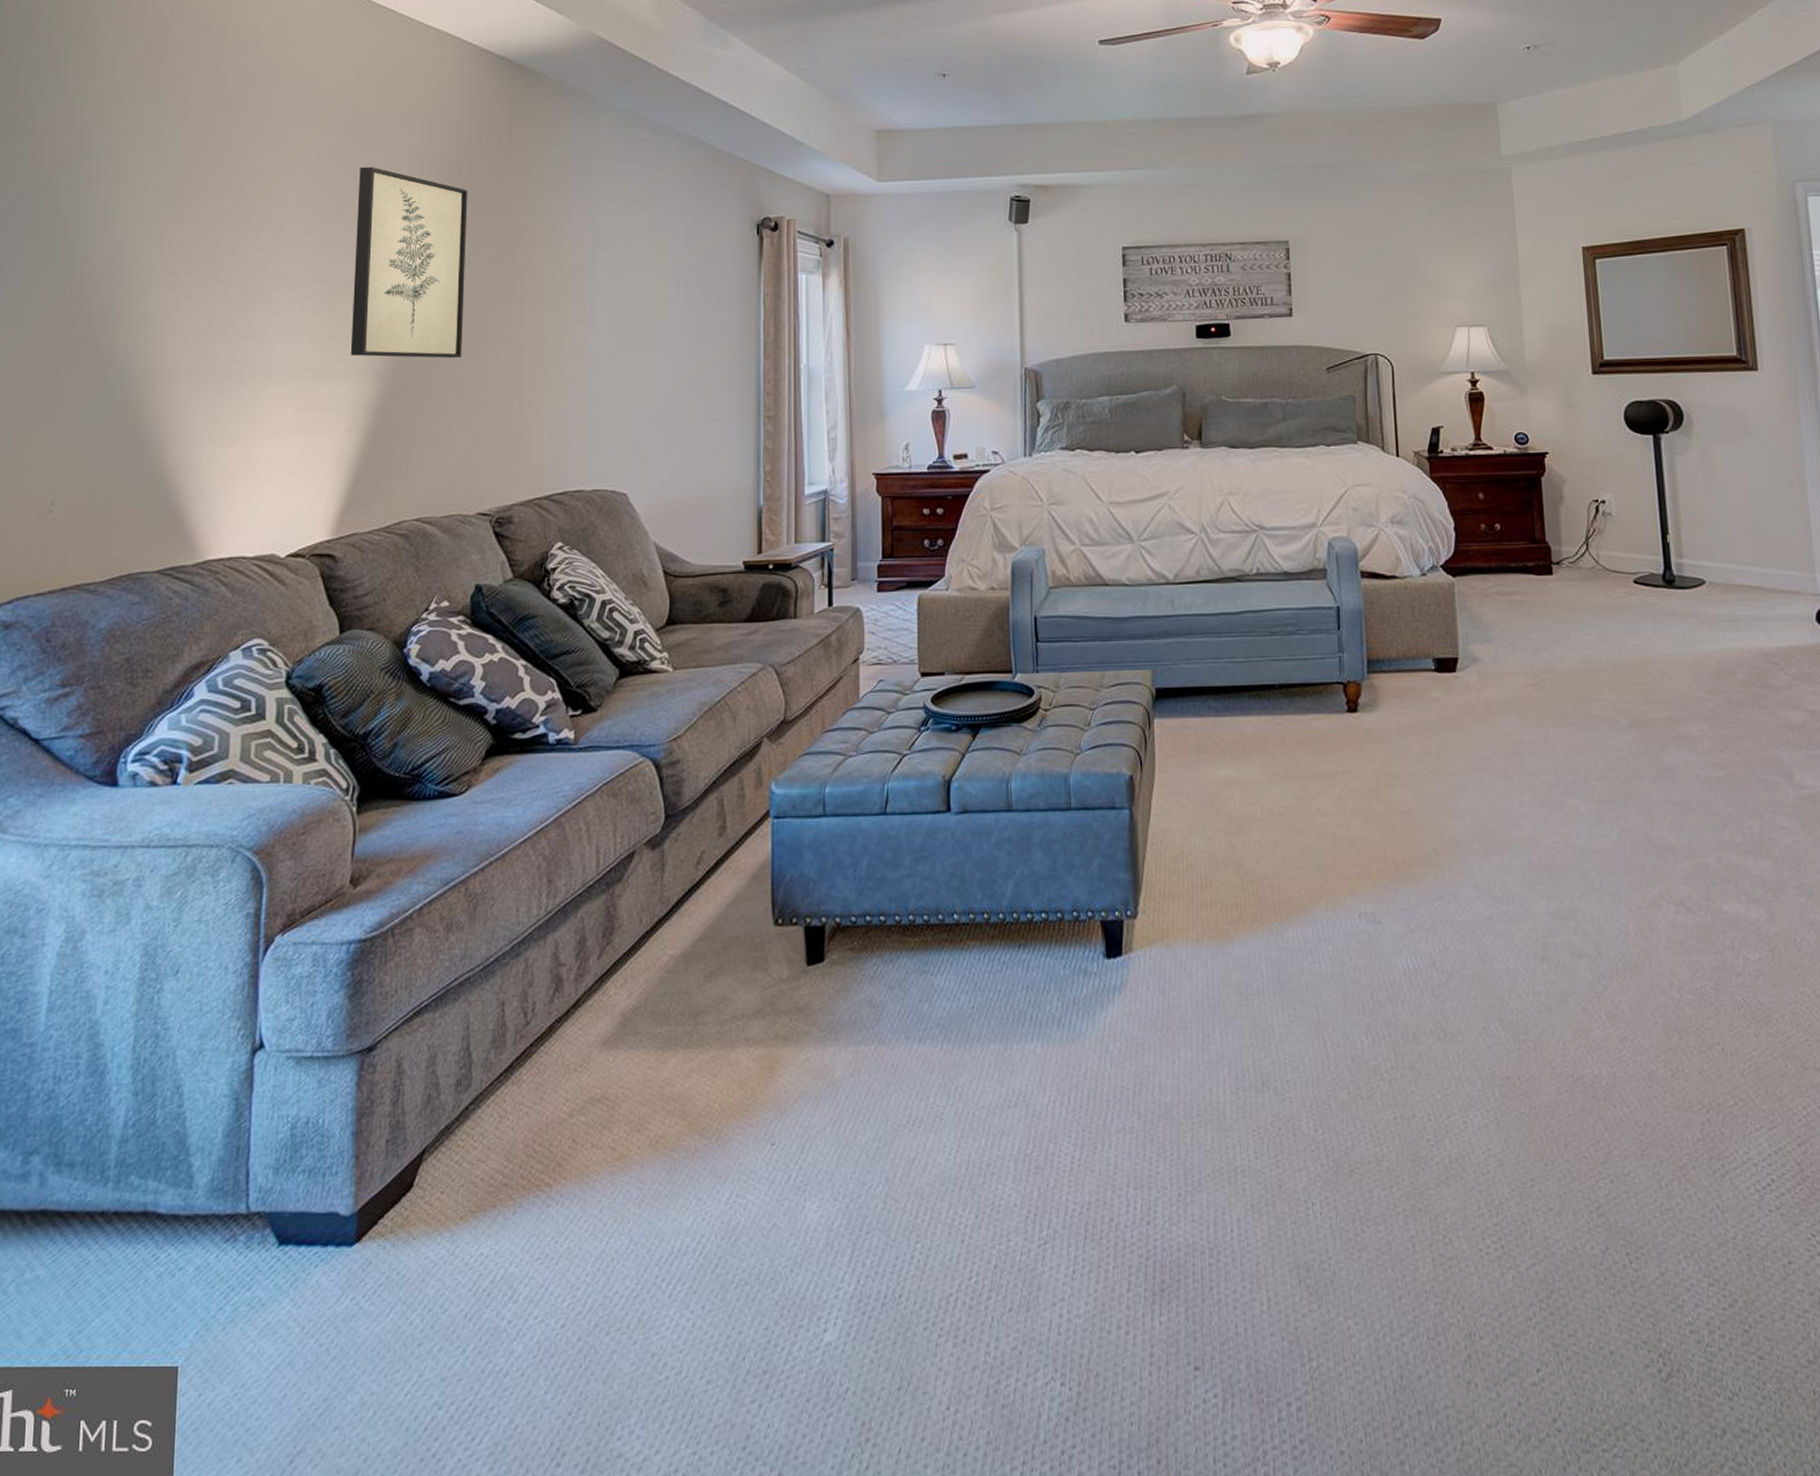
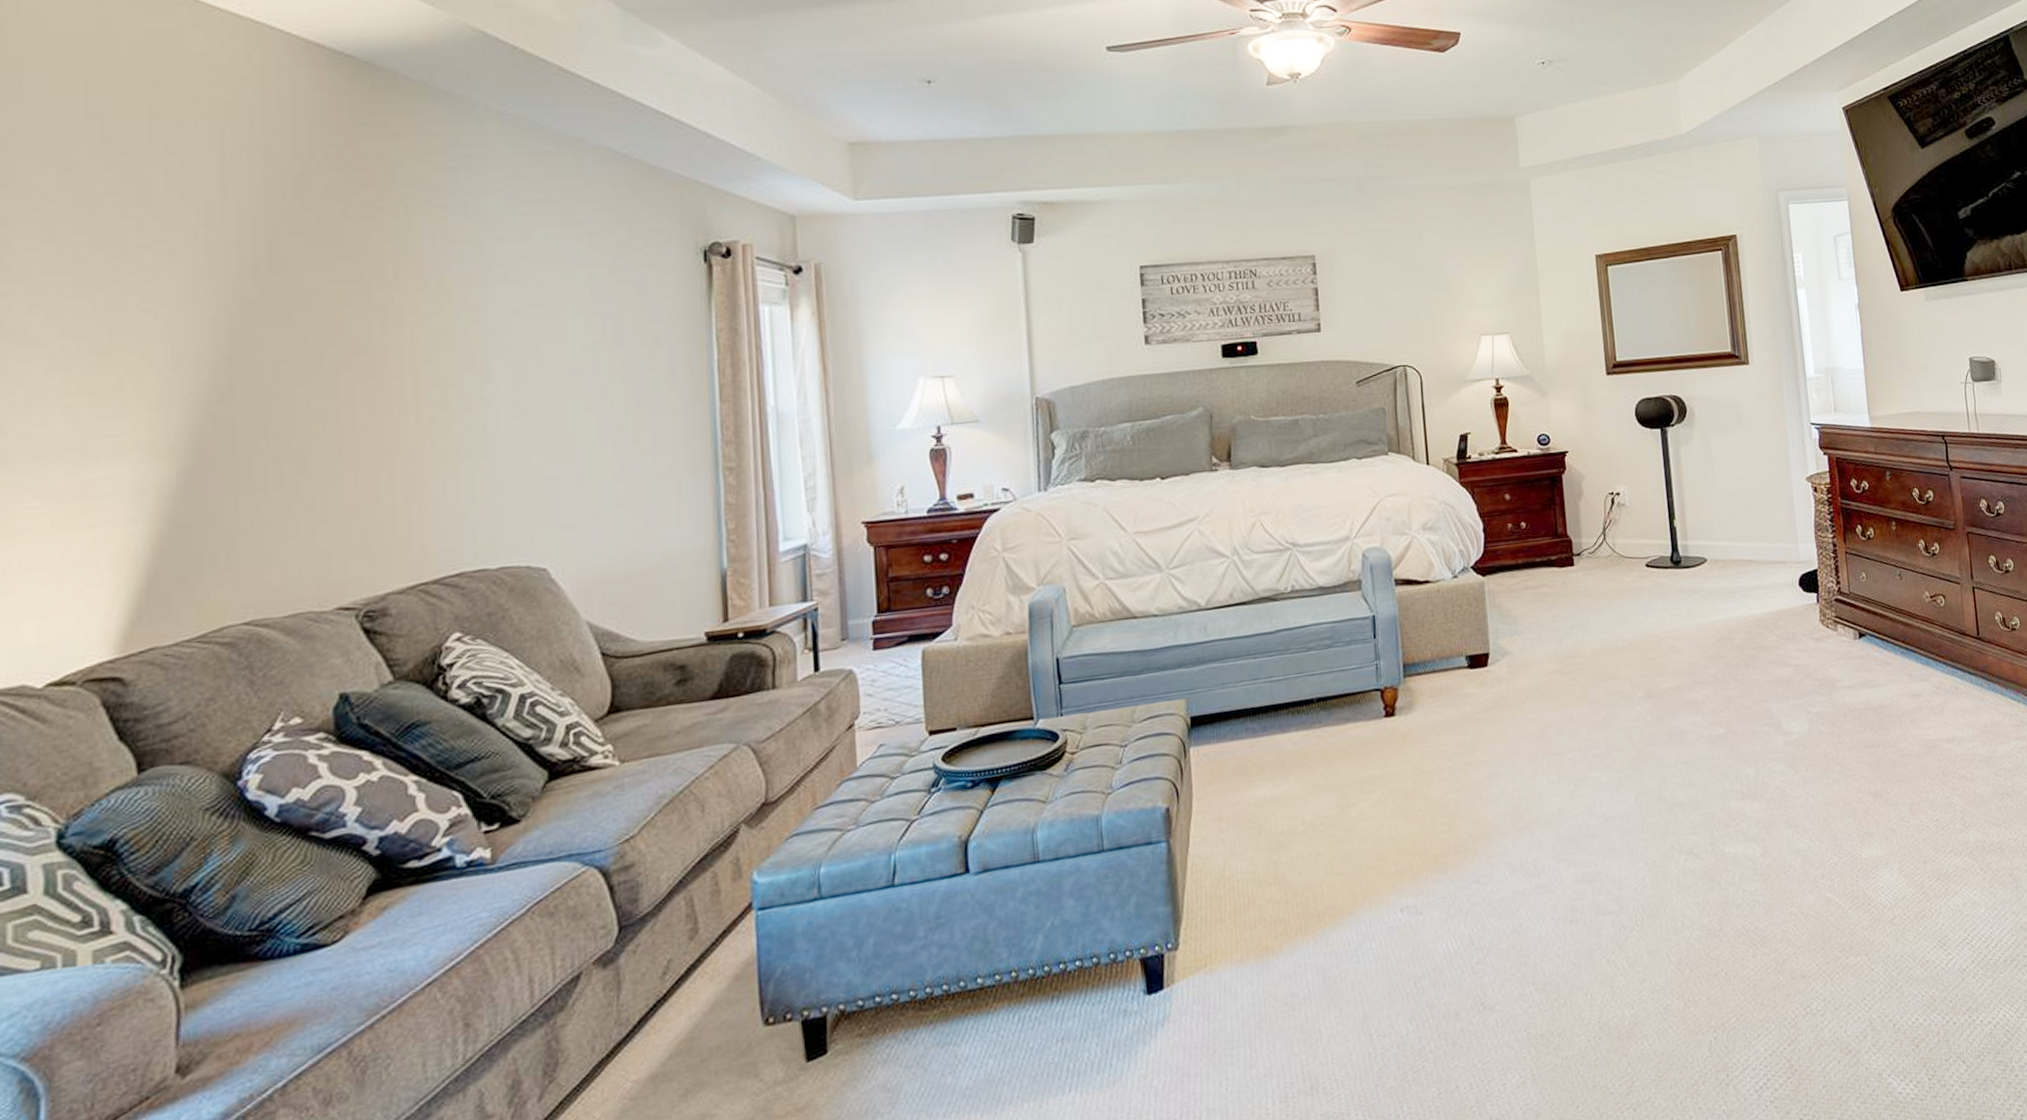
wall art: present [350,166,468,358] -> none [126,187,301,428]

